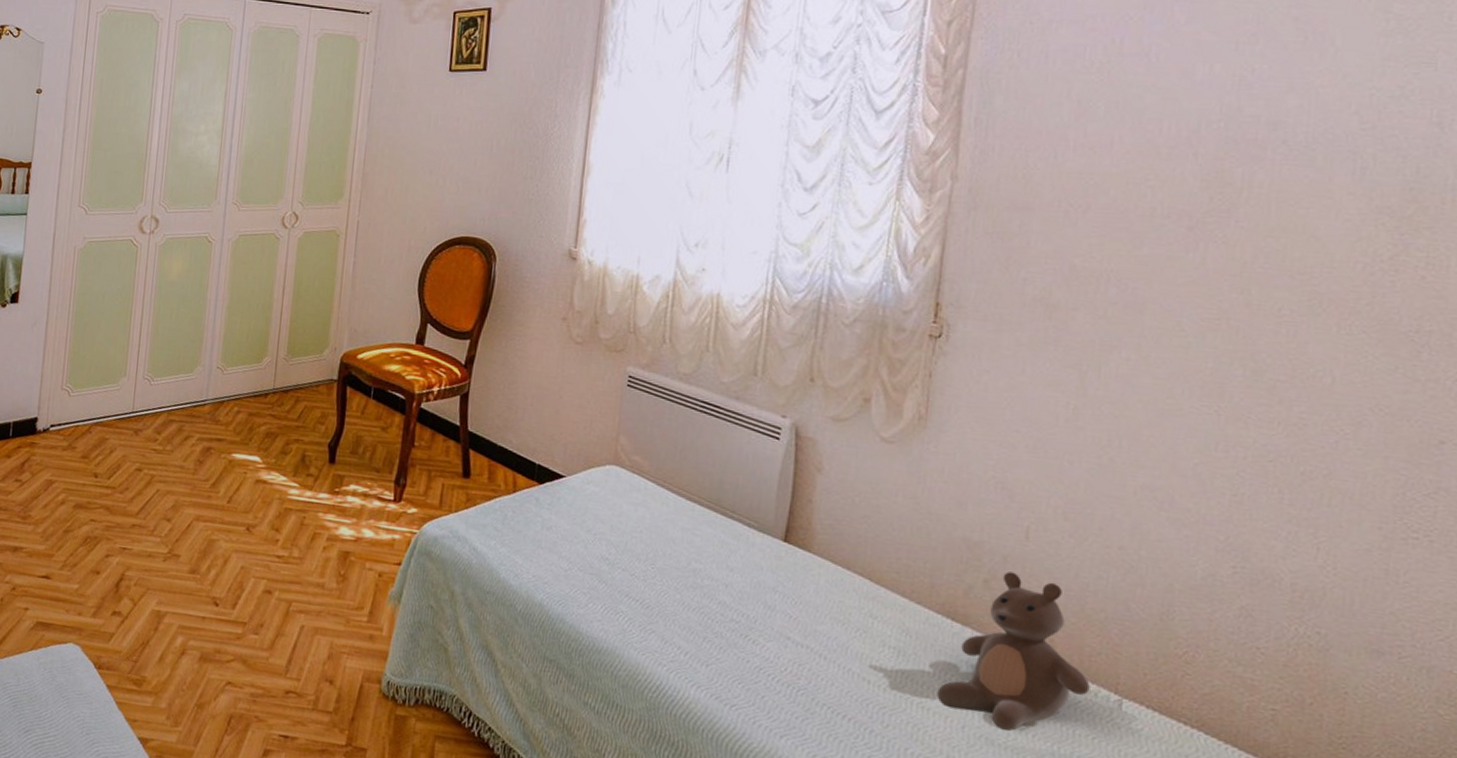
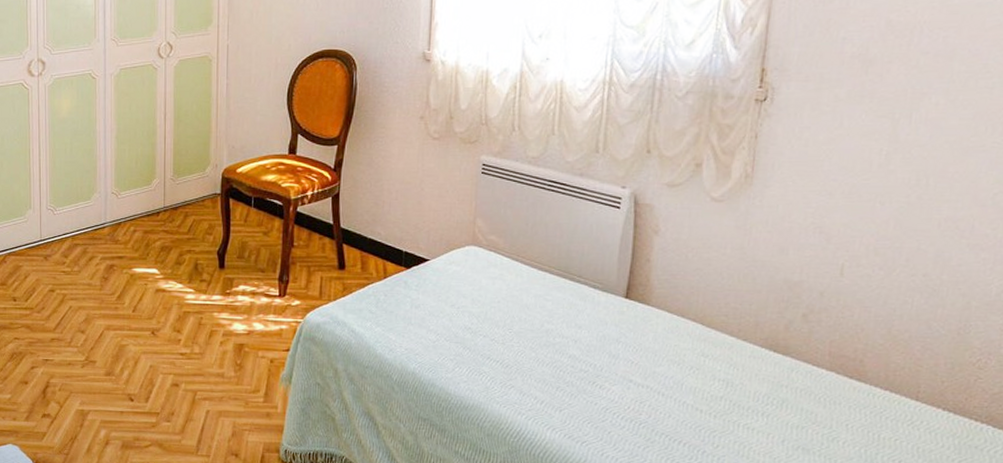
teddy bear: present [936,571,1090,732] -> none [760,305,894,442]

